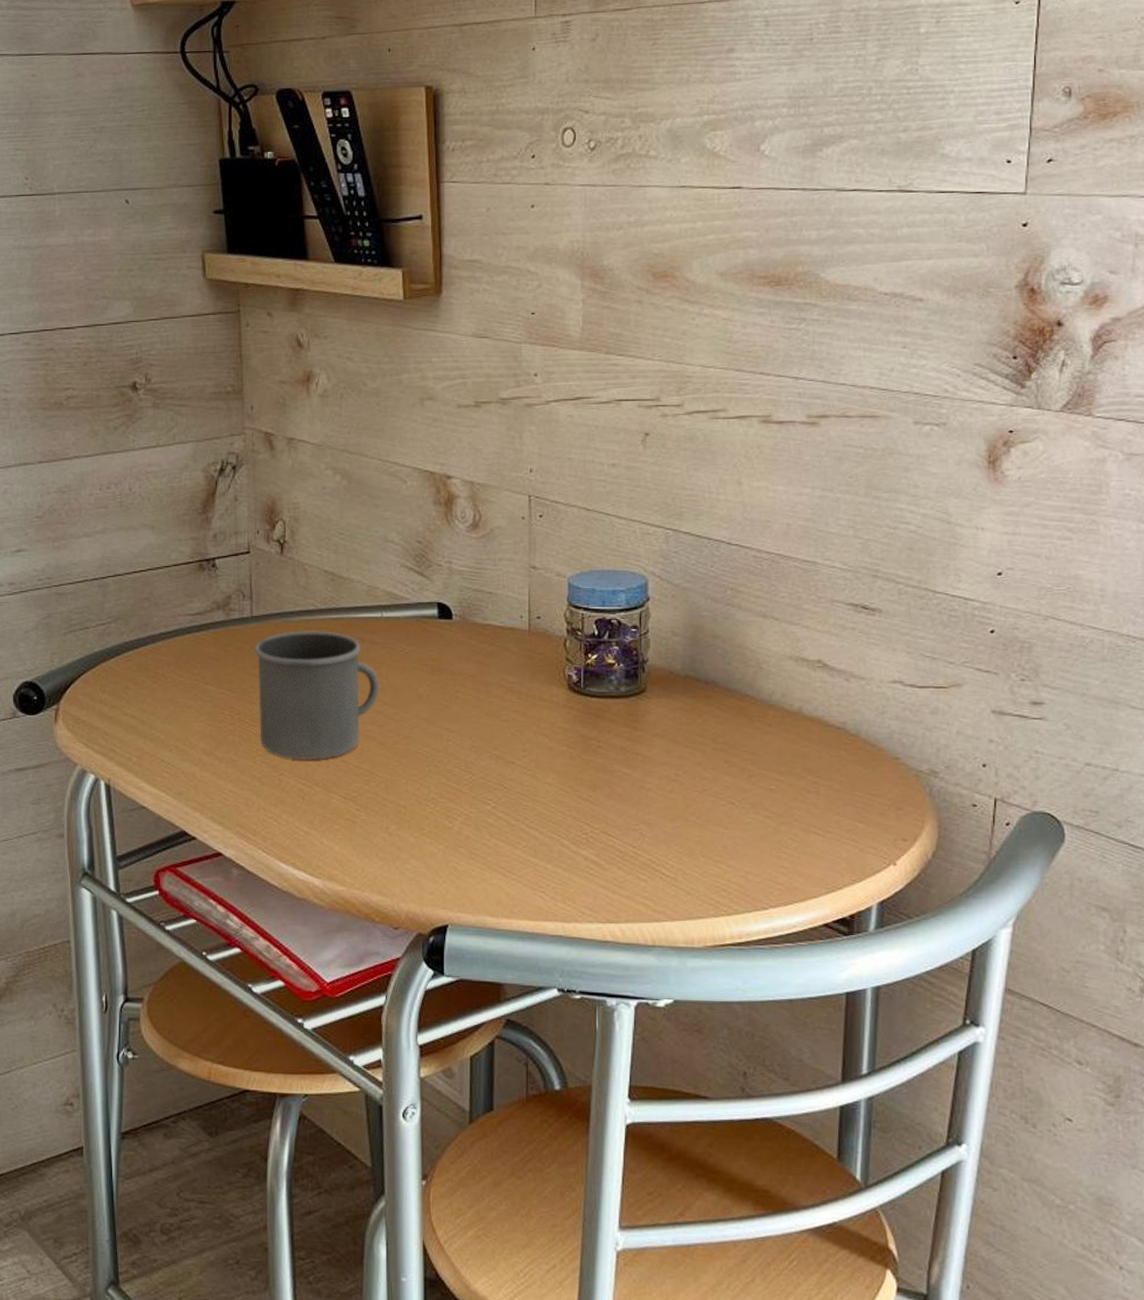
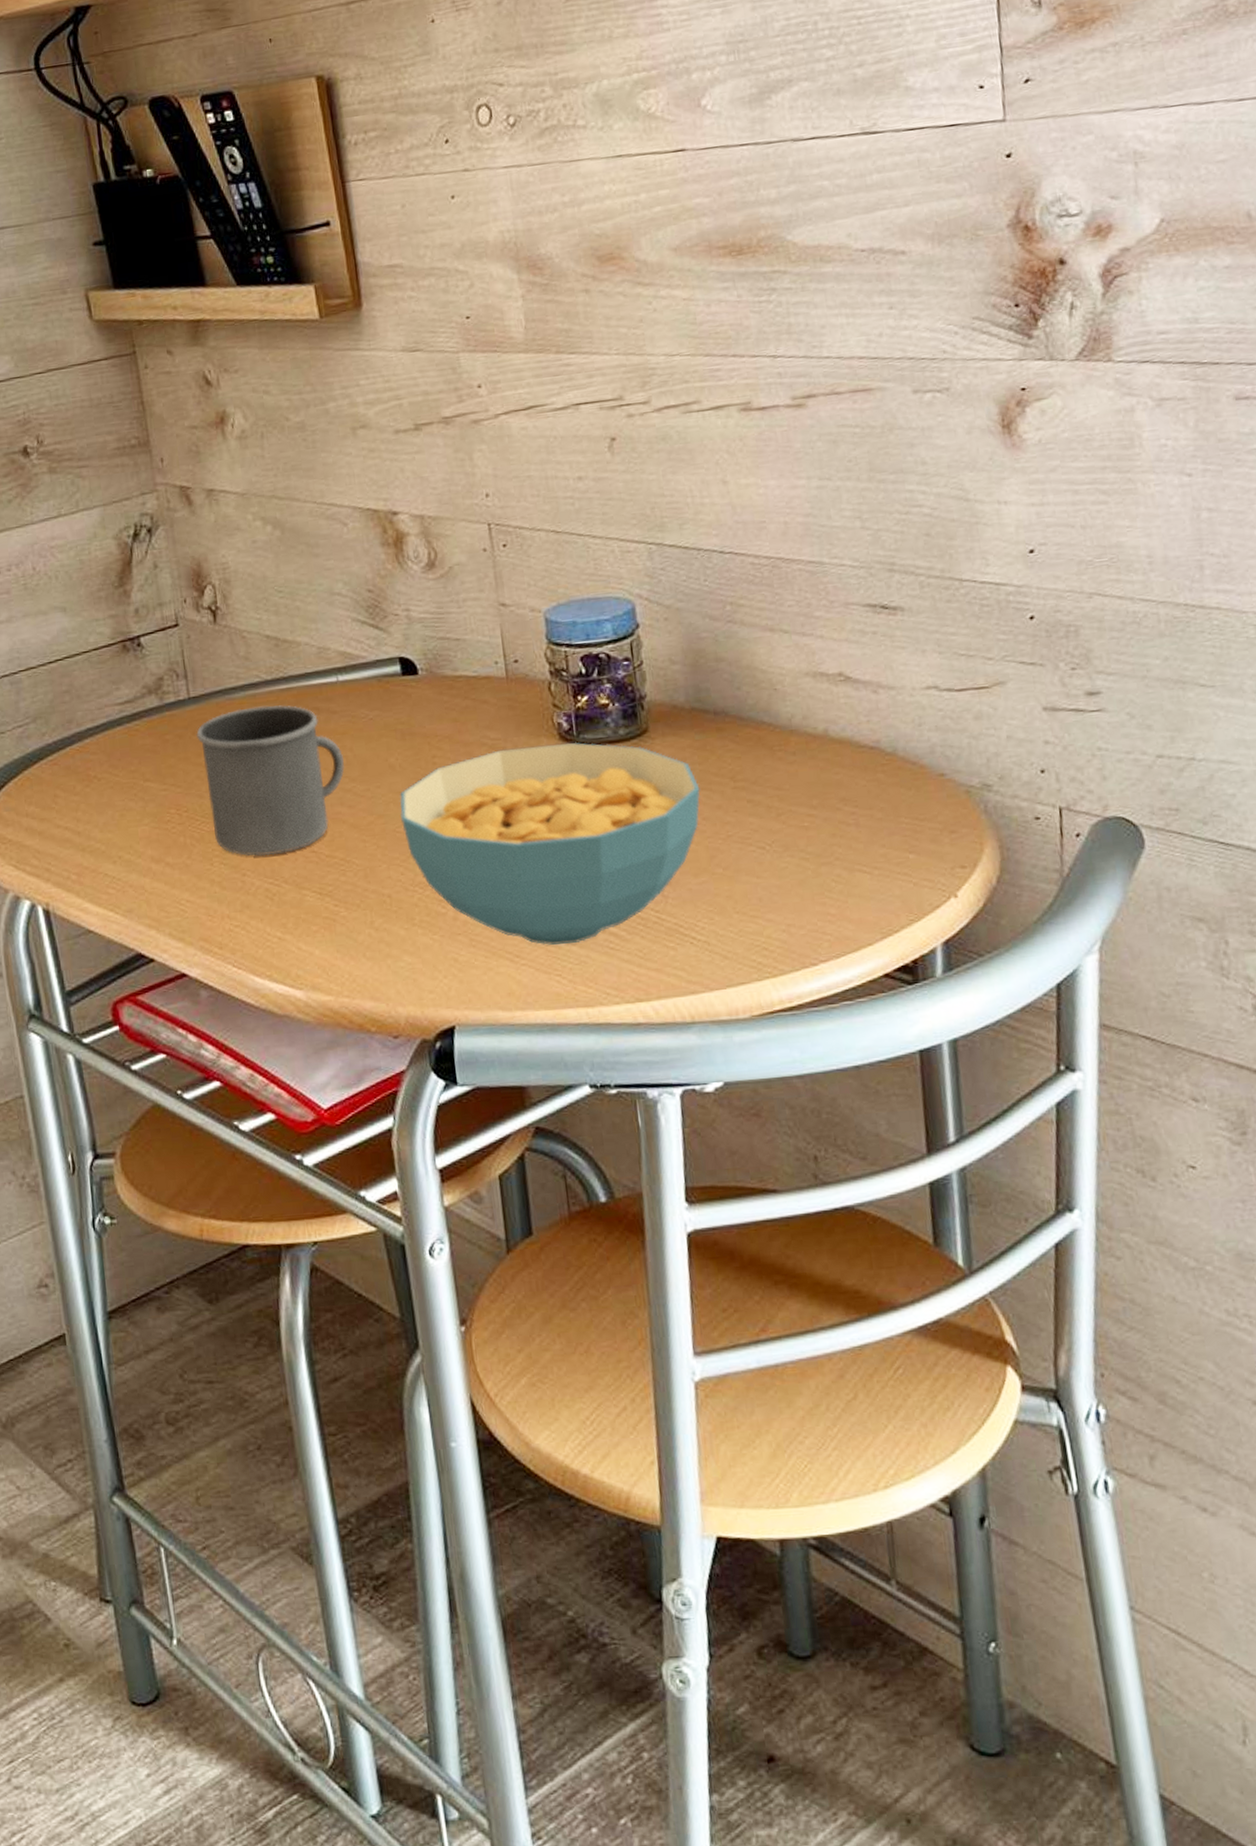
cereal bowl: none [422,692,685,866] -> present [399,742,701,945]

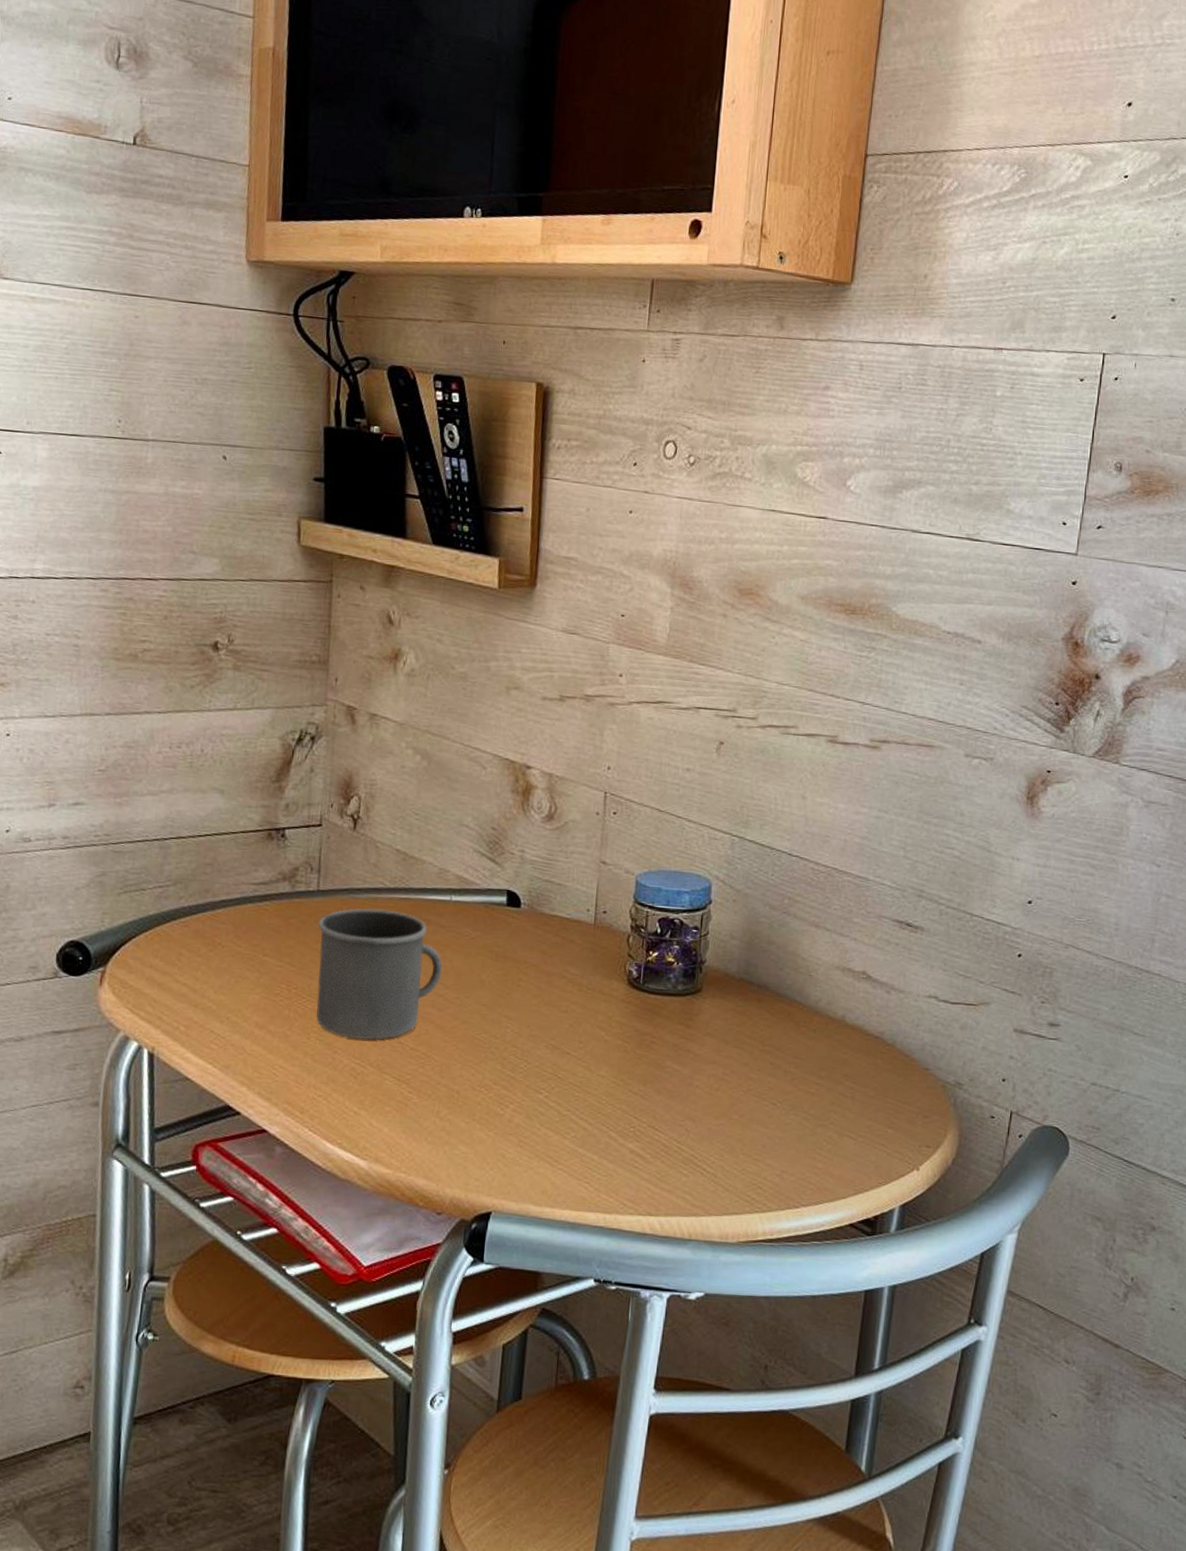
cereal bowl: present [399,742,701,945] -> none [480,984,734,1158]

